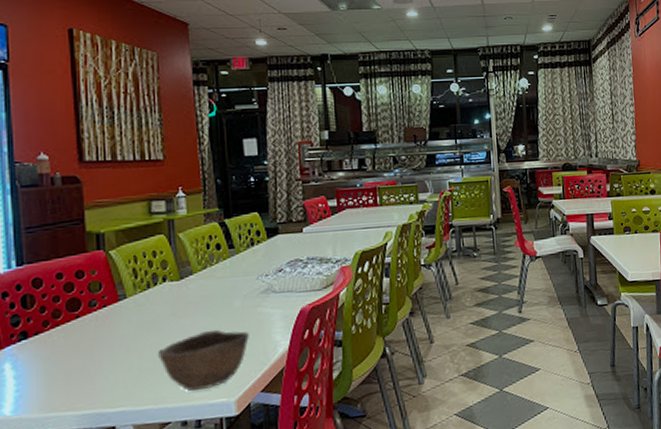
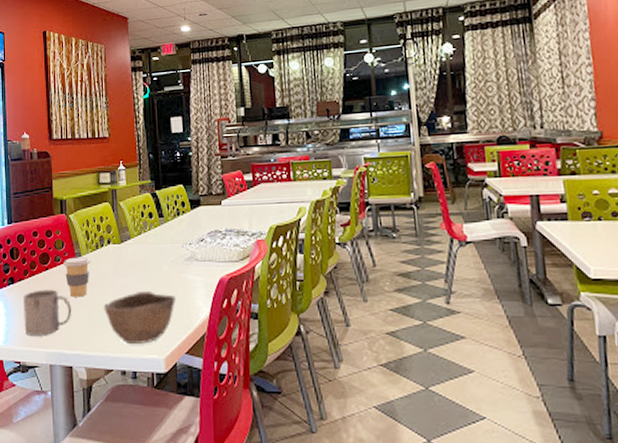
mug: none [43,340,115,399] -> present [24,289,72,337]
coffee cup: none [102,298,141,347] -> present [64,257,91,297]

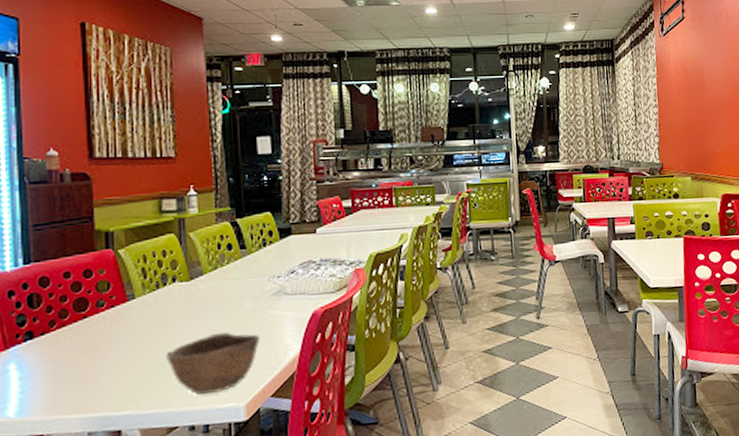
mug: present [24,289,72,337] -> none [49,341,122,401]
coffee cup: present [64,257,91,297] -> none [110,298,149,348]

